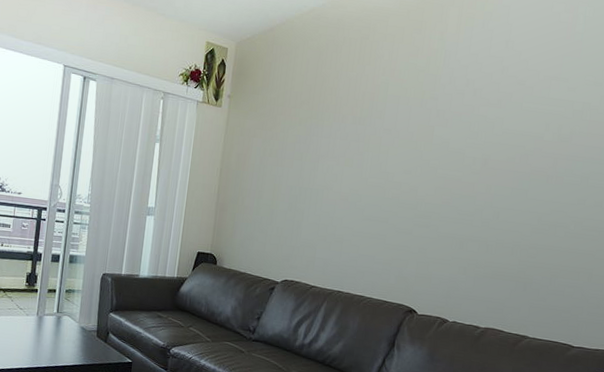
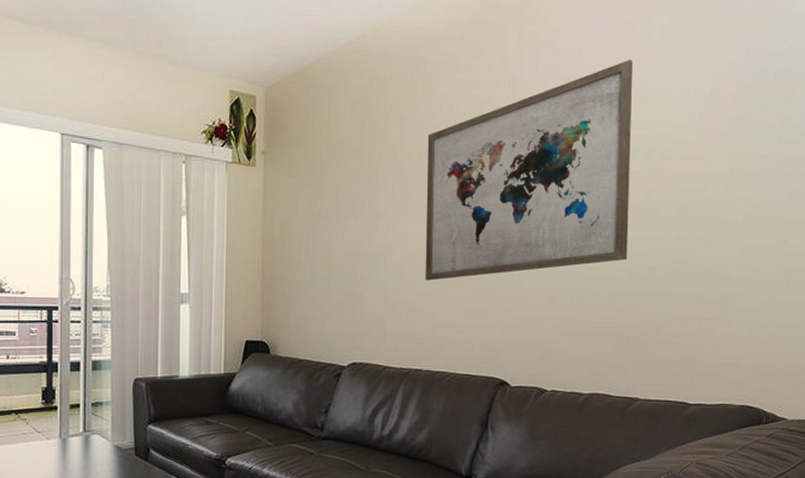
wall art: none [354,45,556,218] -> present [425,60,634,281]

